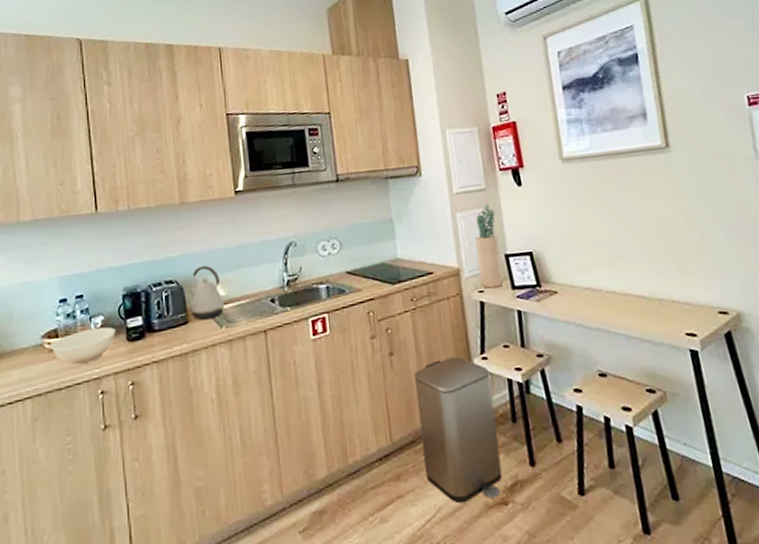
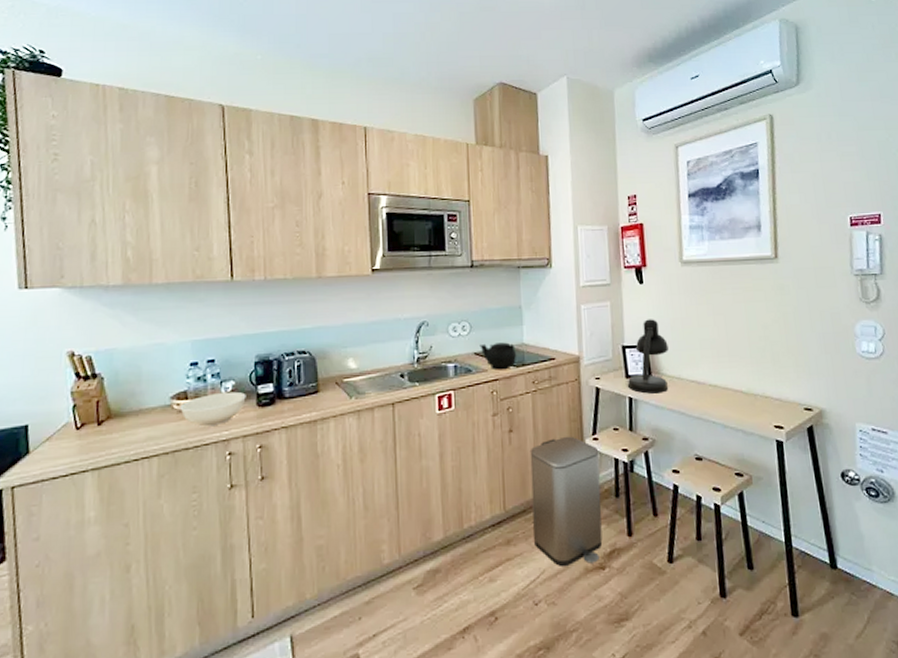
kettle: present [188,265,224,320] -> none [320,338,355,390]
teapot: none [351,258,392,288] -> present [479,342,517,369]
vase: present [475,203,504,289] -> none [596,297,619,376]
desk lamp: none [514,223,560,306] -> present [627,319,668,394]

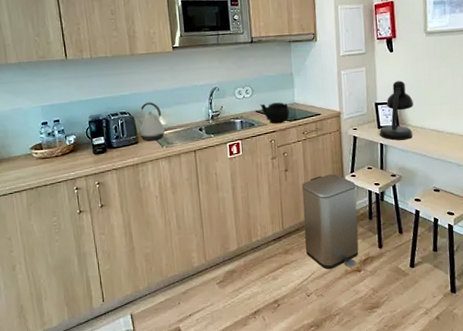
bowl: present [180,391,246,427] -> none [37,143,85,170]
kettle: none [320,338,355,390] -> present [138,101,165,141]

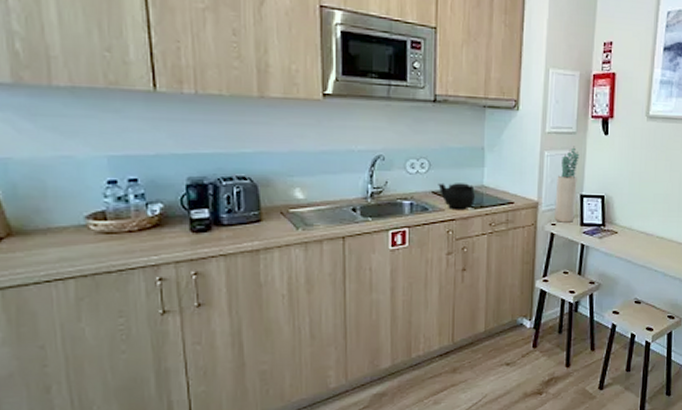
kettle: present [138,101,165,141] -> none [263,165,302,220]
pedal bin: present [301,174,359,270] -> none [479,277,548,392]
vase: none [354,64,372,127] -> present [554,146,580,222]
desk lamp: present [379,81,413,141] -> none [581,170,624,242]

